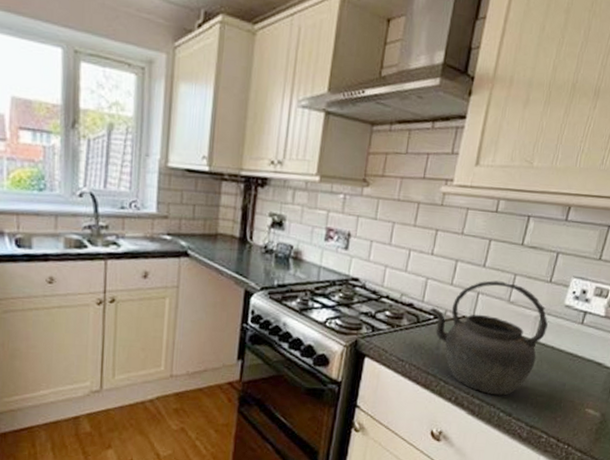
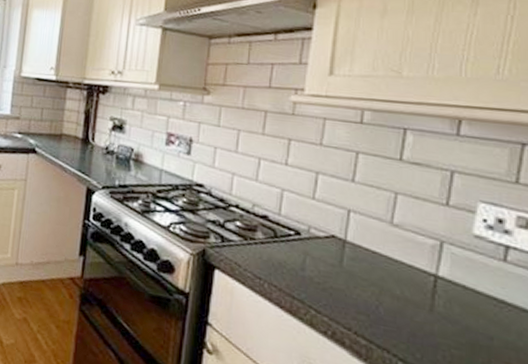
kettle: present [428,280,548,396] -> none [287,197,452,340]

